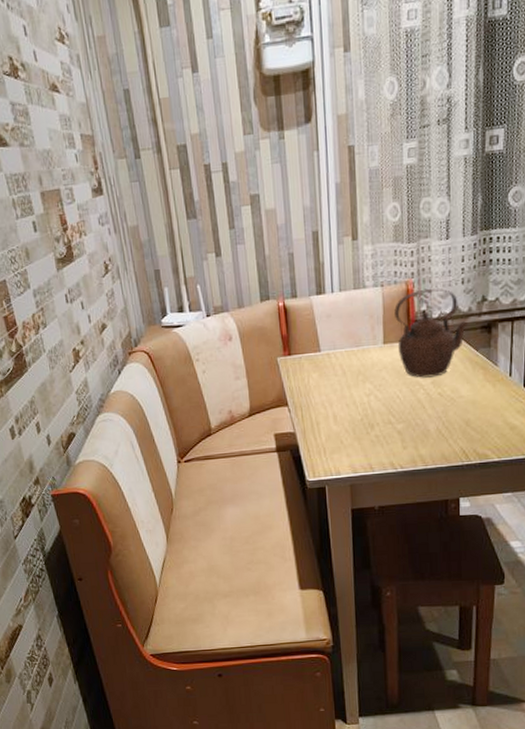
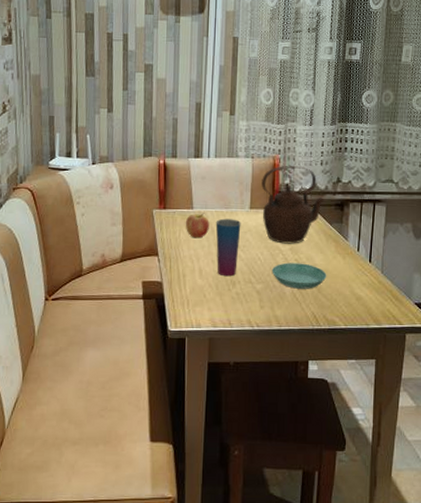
fruit: none [313,354,340,383] -> present [185,213,209,239]
cup: none [346,357,375,420] -> present [215,218,241,277]
saucer: none [412,396,476,425] -> present [271,262,327,289]

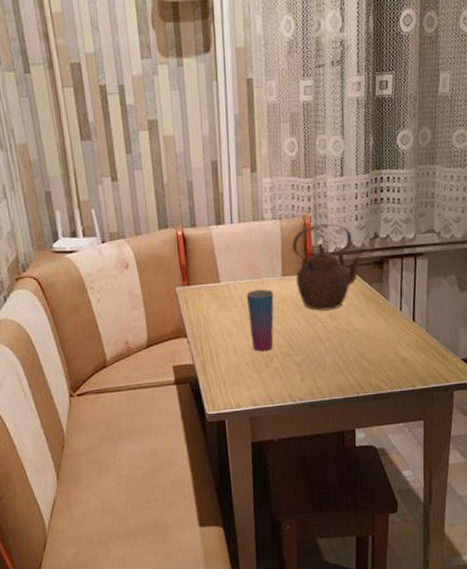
fruit: present [185,213,209,239] -> none [212,285,240,314]
saucer: present [271,262,327,289] -> none [310,329,369,357]

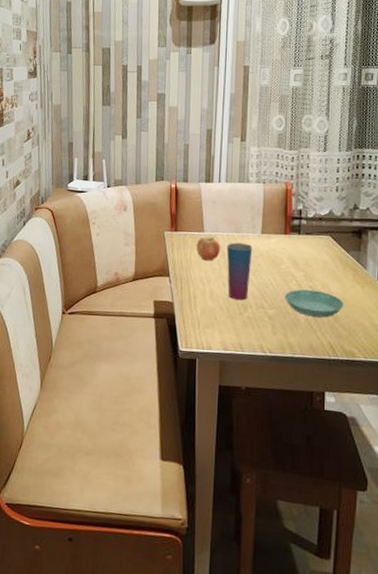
fruit: none [212,285,240,314] -> present [196,236,220,261]
teapot: present [292,224,362,311] -> none [274,191,341,271]
saucer: none [310,329,369,357] -> present [284,289,344,318]

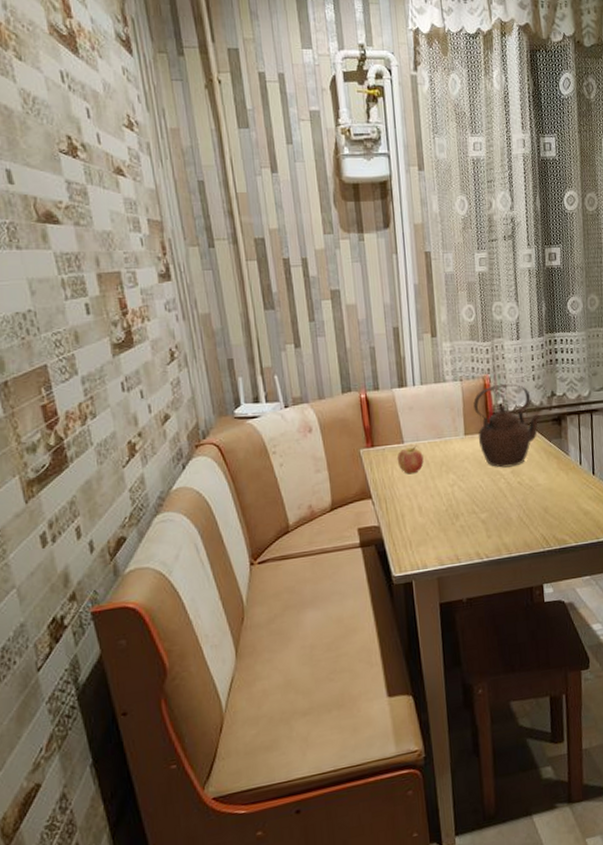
cup: present [226,242,253,301] -> none [430,448,459,511]
teapot: none [274,191,341,271] -> present [473,384,541,468]
saucer: present [284,289,344,318] -> none [495,485,552,513]

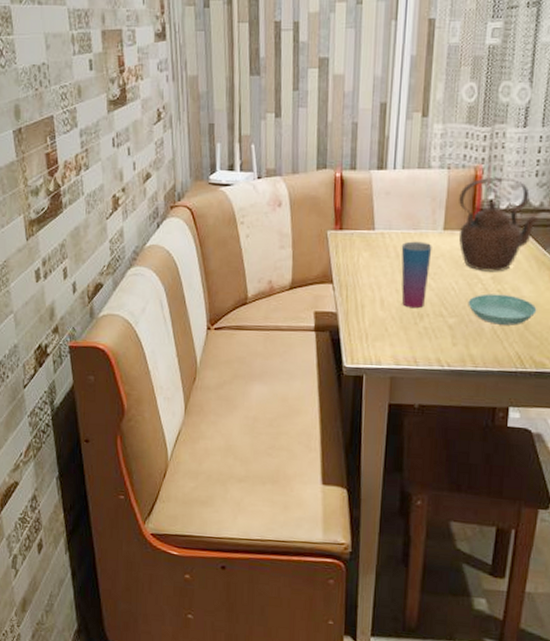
fruit: present [397,446,424,475] -> none [365,234,394,264]
cup: none [430,448,459,511] -> present [401,241,432,309]
saucer: none [495,485,552,513] -> present [468,293,537,325]

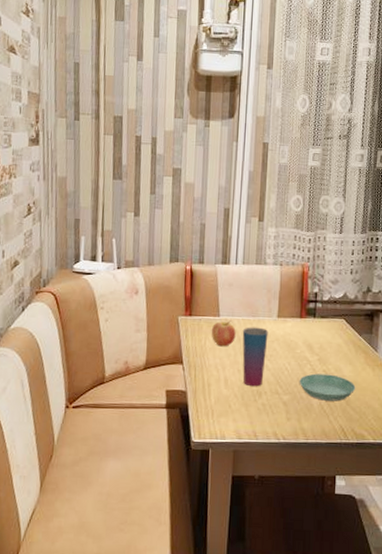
fruit: none [365,234,394,264] -> present [211,320,236,347]
teapot: present [459,178,539,272] -> none [290,274,354,355]

